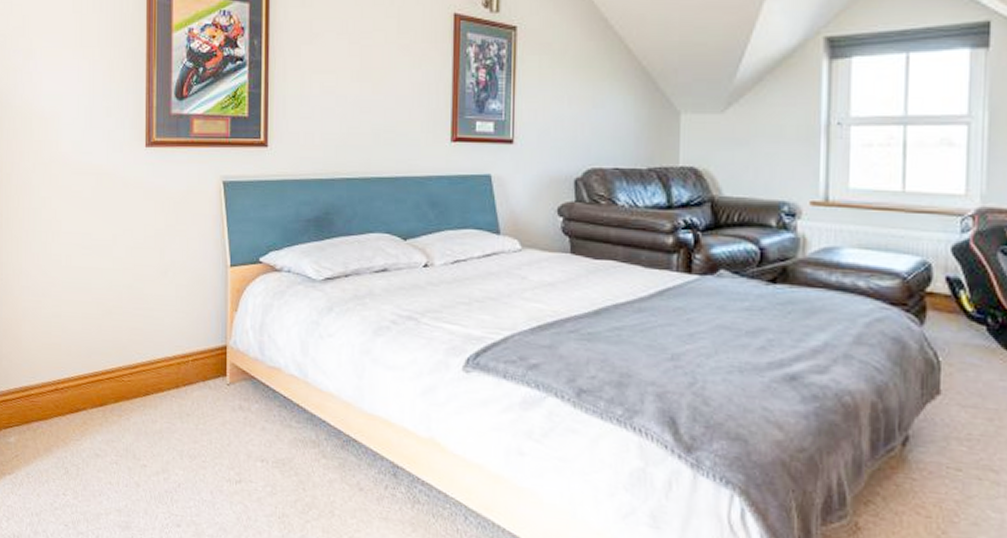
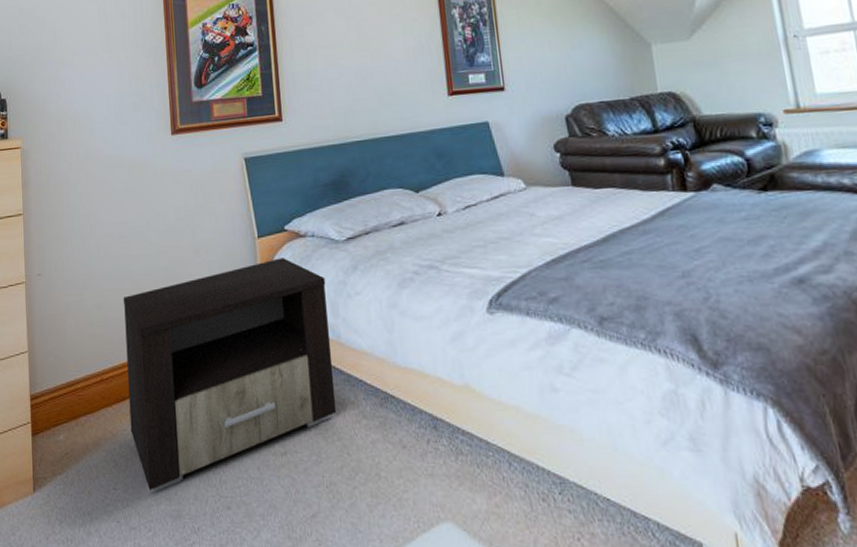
nightstand: none [83,290,298,503] -> present [123,258,337,493]

